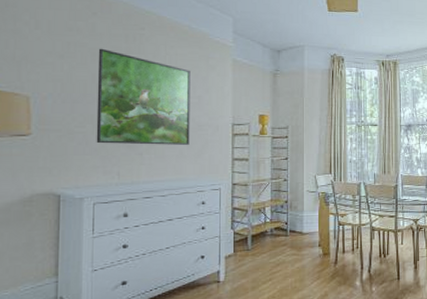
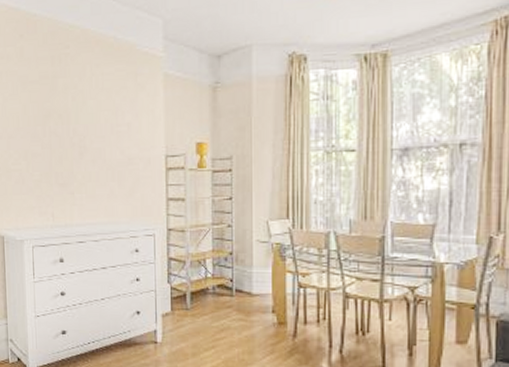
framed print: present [96,48,190,145] -> none [27,75,120,183]

